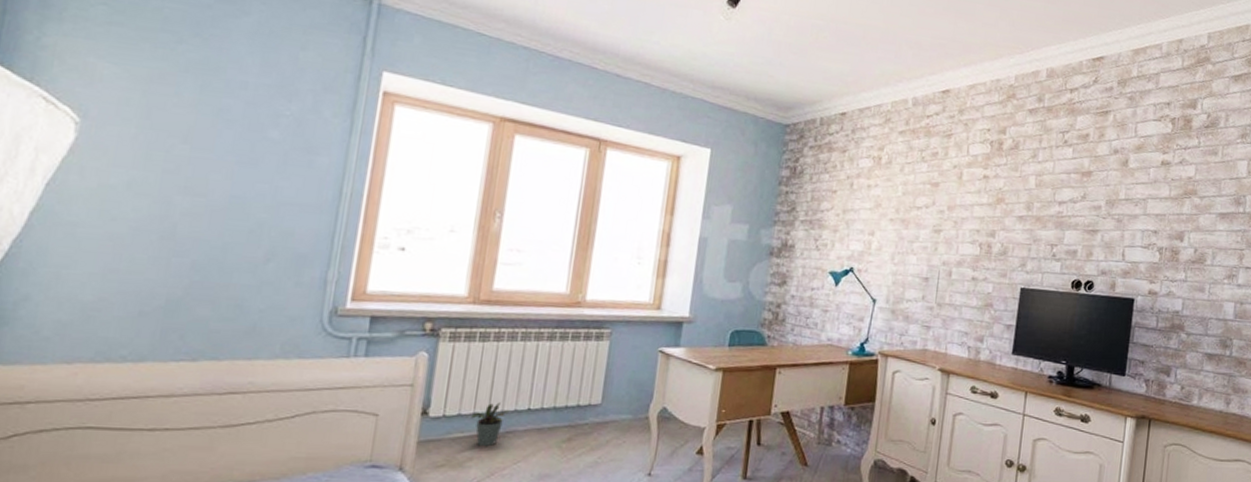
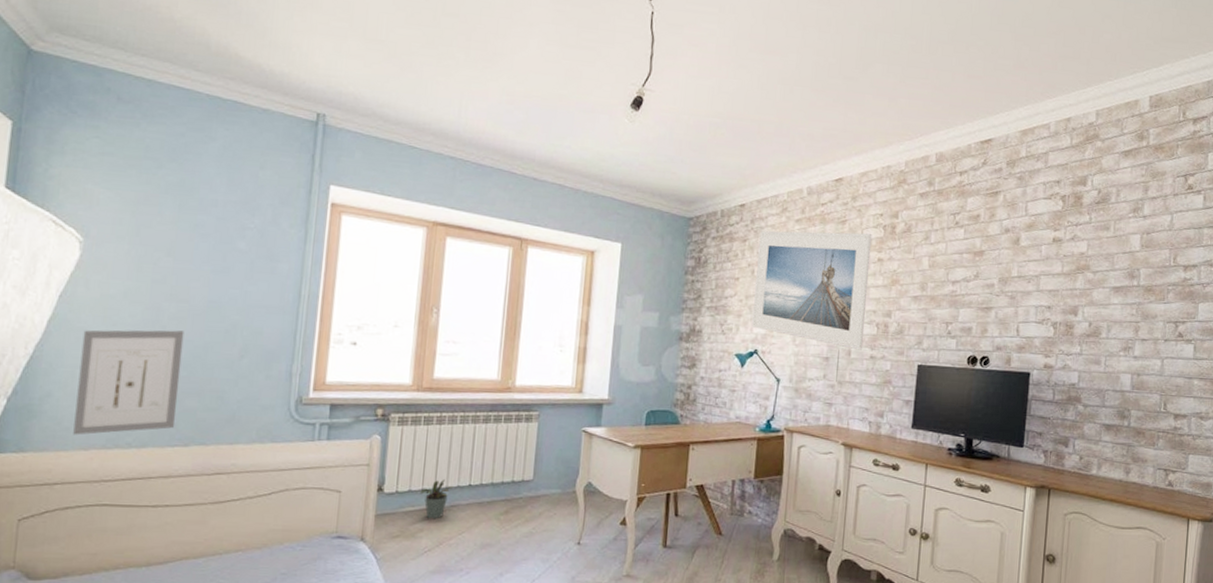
wall art: none [54,225,200,346] -> present [73,330,185,435]
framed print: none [849,141,979,271] -> present [752,230,872,350]

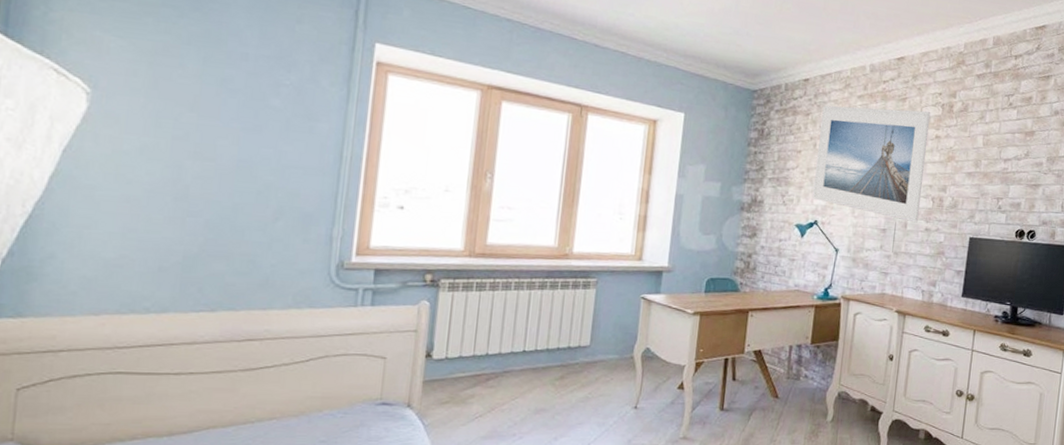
wall art: present [73,330,185,435] -> none [81,188,211,300]
potted plant: present [420,479,453,519] -> none [471,345,506,385]

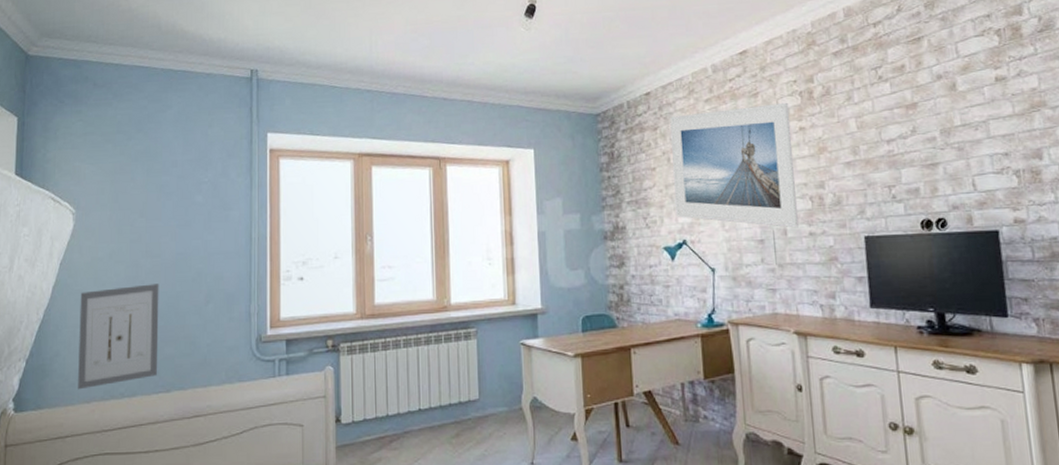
wall art: none [81,188,211,300] -> present [78,284,159,390]

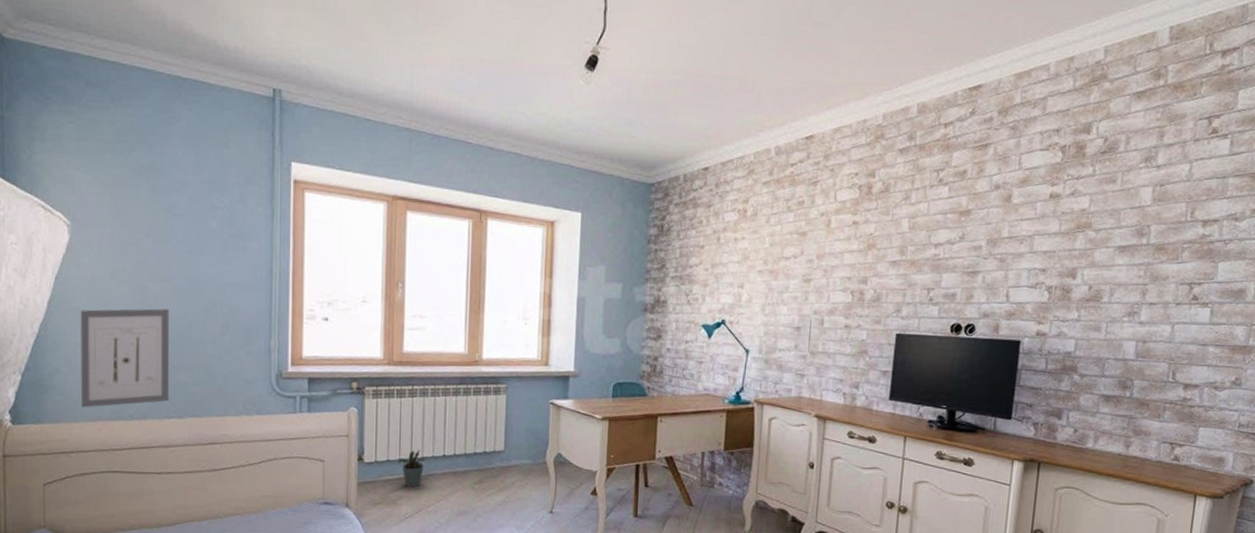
potted plant: none [374,405,404,448] -> present [397,450,428,488]
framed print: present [670,102,800,228] -> none [719,194,847,319]

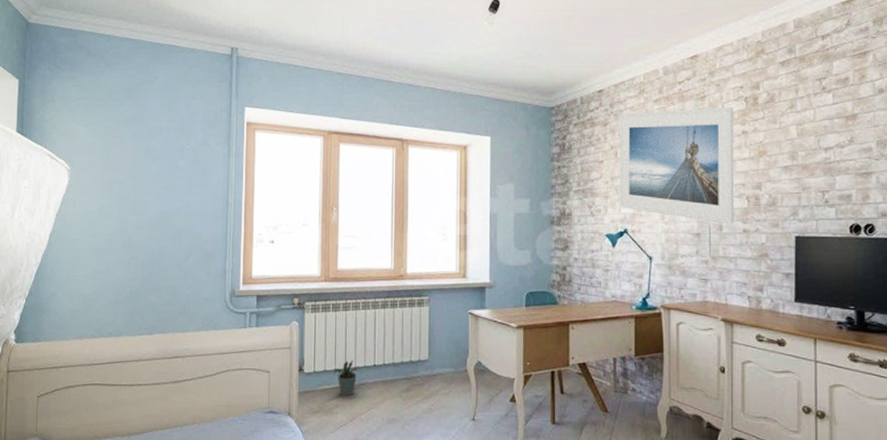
wall art: present [80,308,170,408] -> none [71,238,144,327]
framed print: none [719,194,847,319] -> present [620,106,735,225]

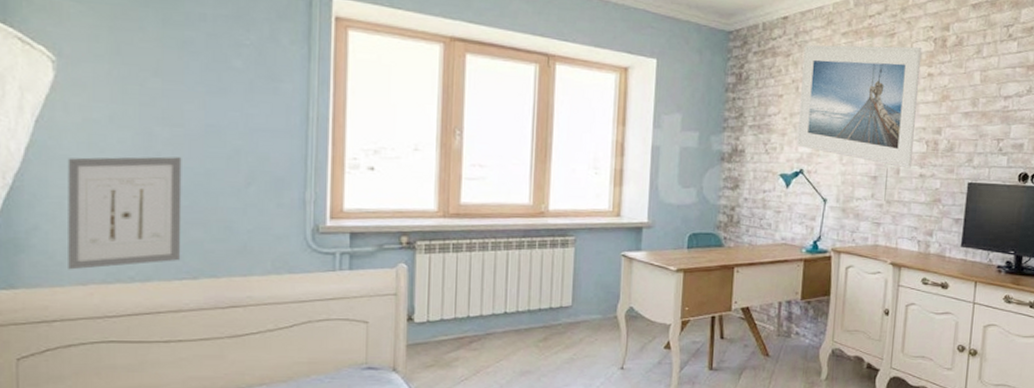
wall art: none [71,238,144,327] -> present [68,156,182,270]
potted plant: present [333,360,360,397] -> none [453,307,487,348]

